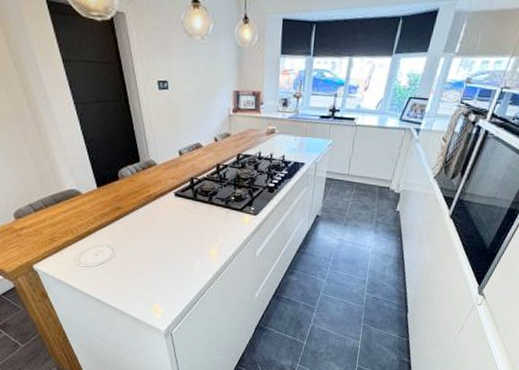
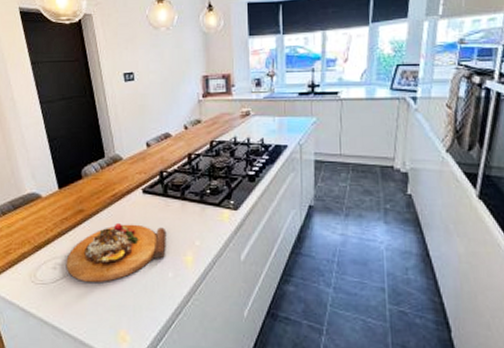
cutting board: none [106,221,195,268] -> present [66,224,167,283]

